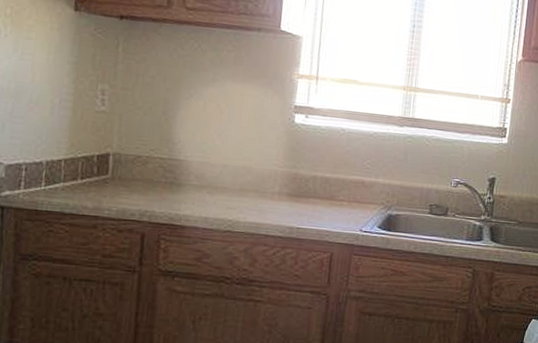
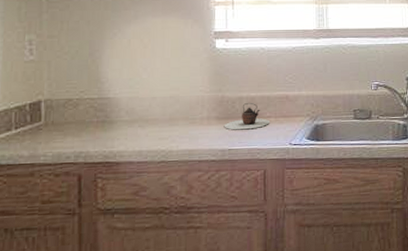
teapot: none [294,182,343,211] -> present [224,102,271,130]

